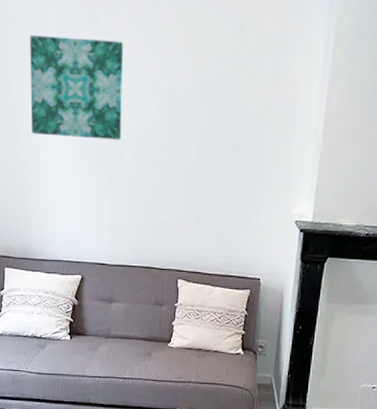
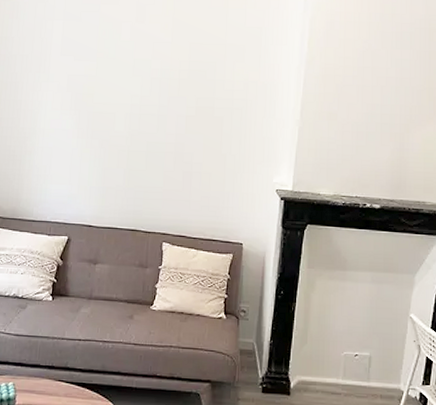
wall art: present [30,34,124,140] -> none [31,20,122,112]

